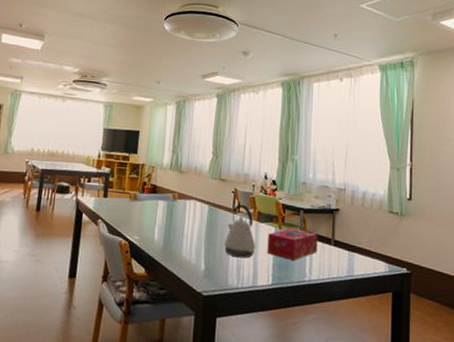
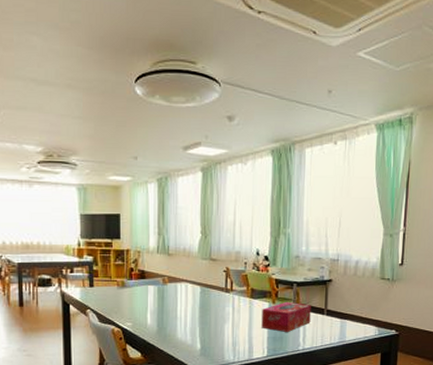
kettle: present [223,204,256,258] -> none [218,282,250,334]

